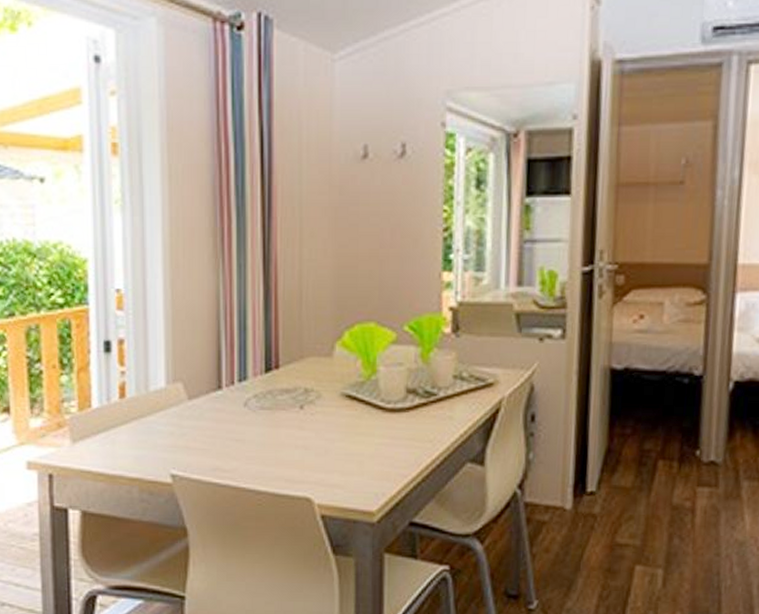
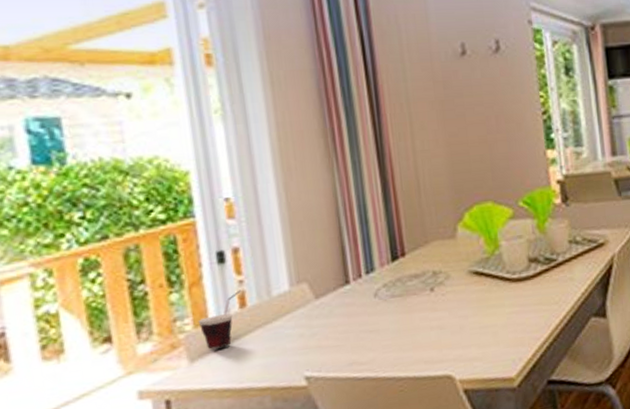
cup: none [82,380,122,434] -> present [198,289,241,350]

